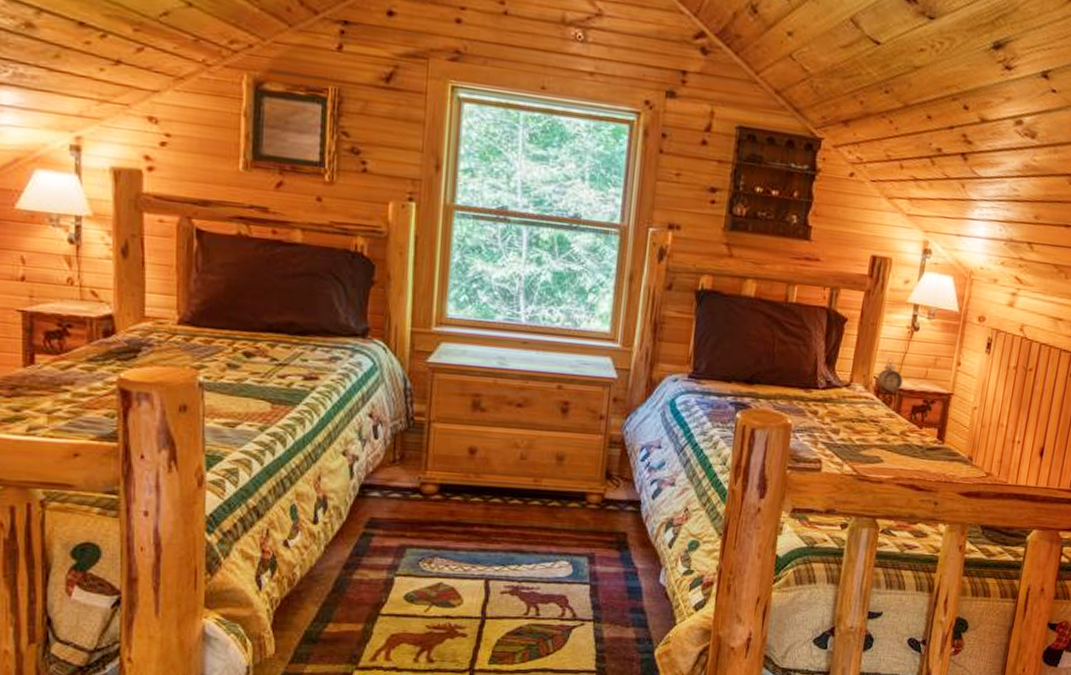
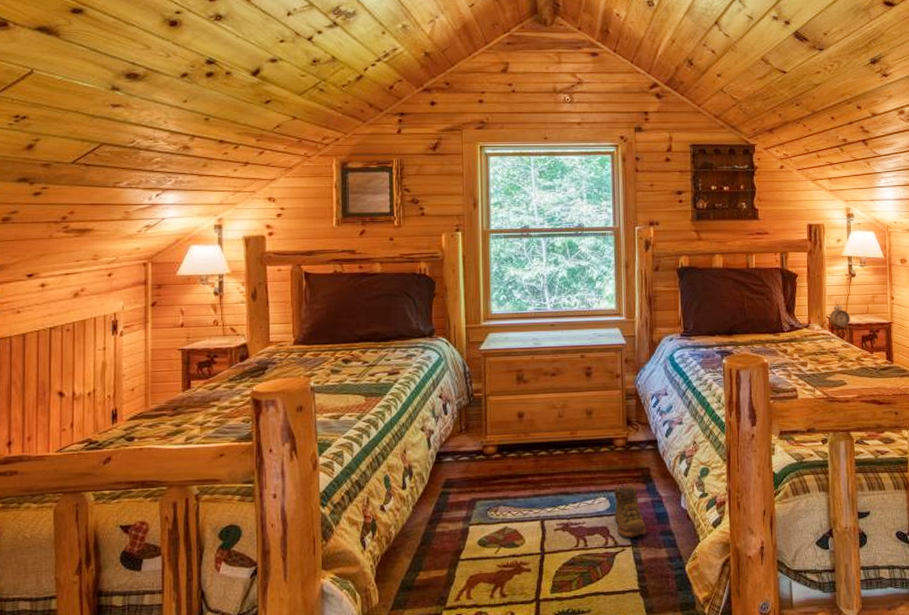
hiking boot: none [577,548,614,612] -> present [614,484,647,538]

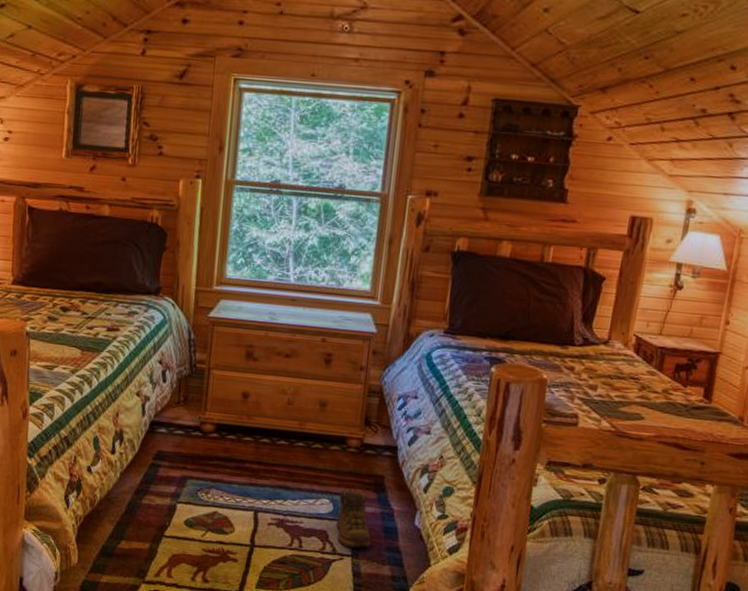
alarm clock: present [829,300,851,330] -> none [636,316,665,352]

